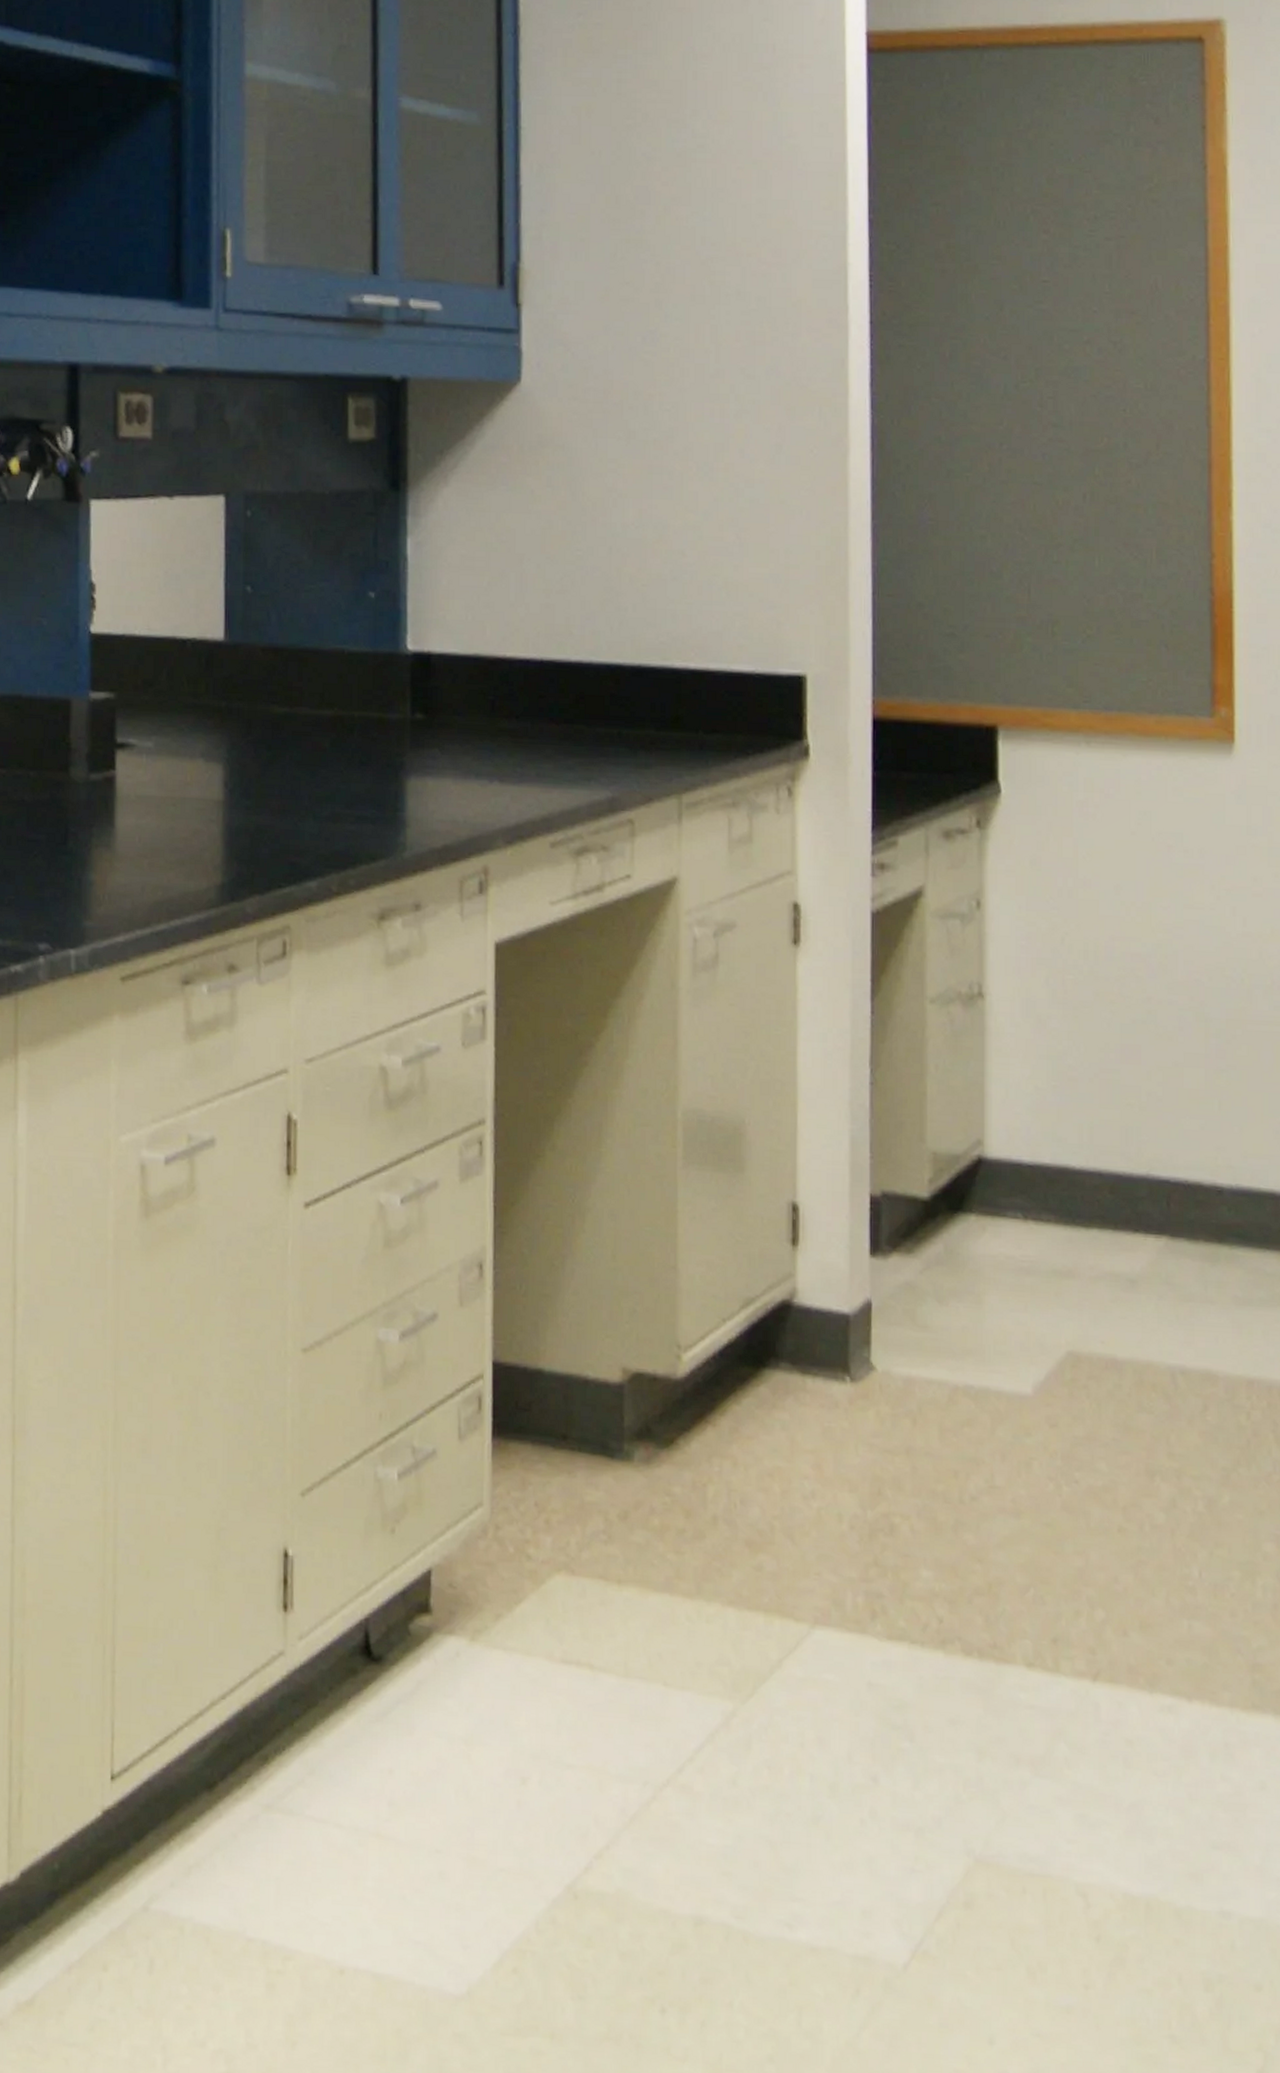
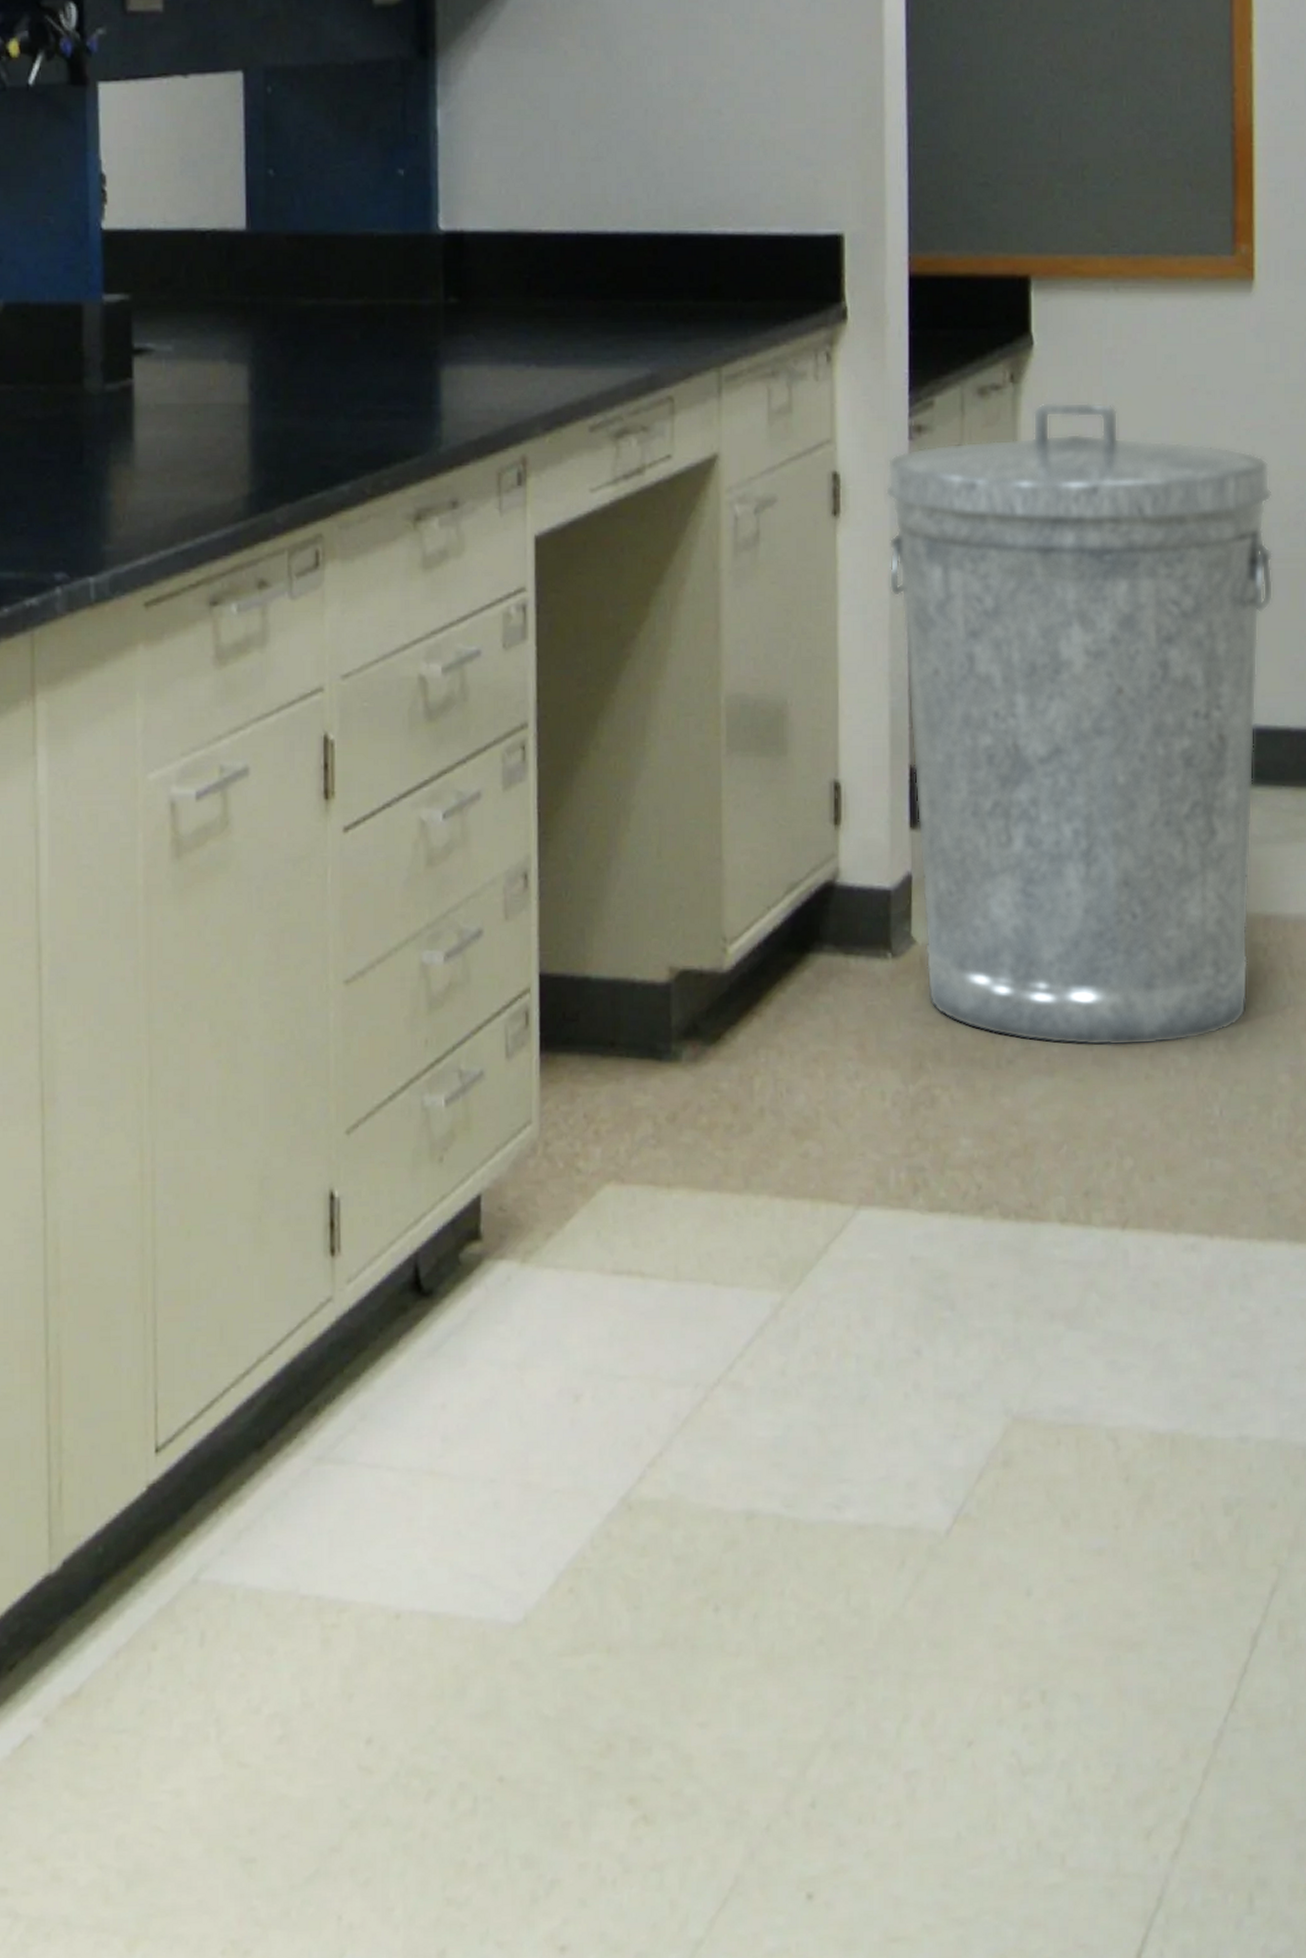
trash can: none [846,848,1256,1498] -> present [885,401,1274,1047]

